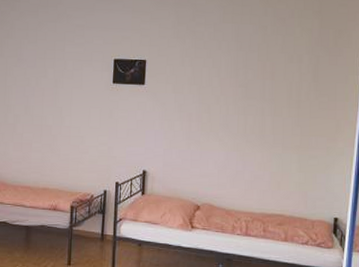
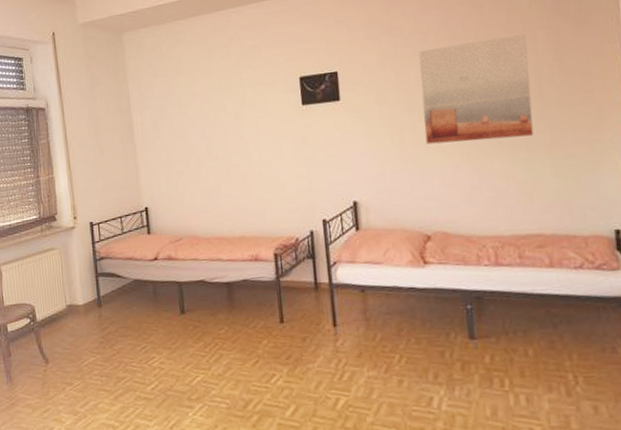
wall art: none [208,54,296,137] -> present [418,34,534,145]

